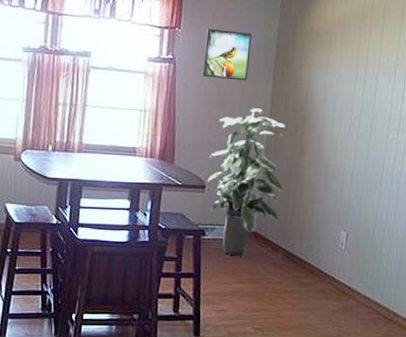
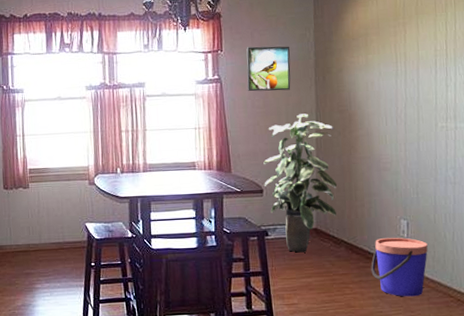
bucket: none [305,248,364,311] -> present [371,237,428,297]

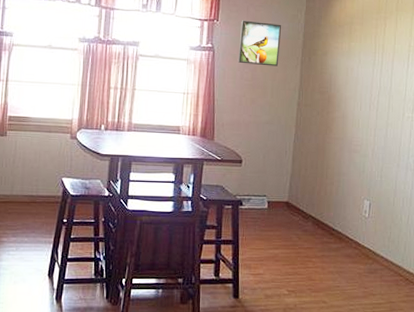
indoor plant: present [263,113,338,253] -> none [244,90,314,224]
bucket: present [371,237,428,297] -> none [333,216,385,274]

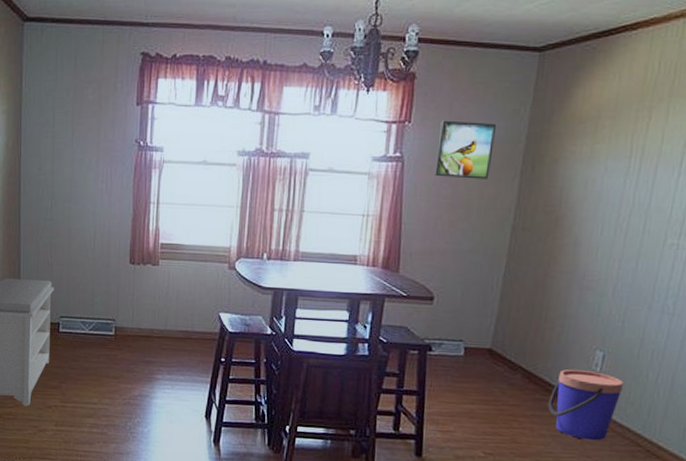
bucket: none [333,216,385,274] -> present [548,369,623,441]

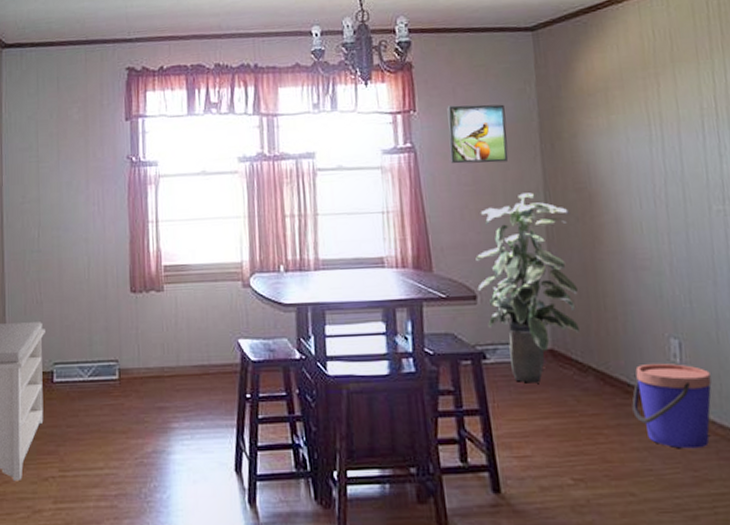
indoor plant: none [436,210,535,375] -> present [476,192,579,383]

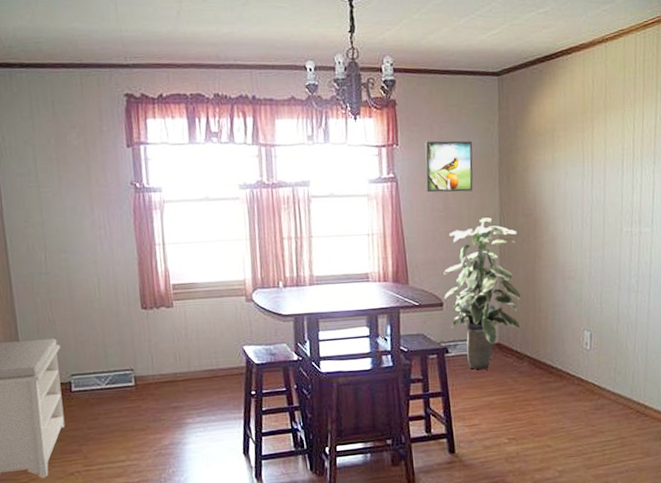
bucket: present [632,363,712,449] -> none [553,350,610,411]

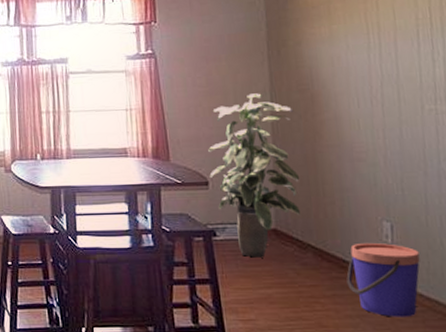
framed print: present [425,140,473,193] -> none [184,16,239,68]
bucket: none [553,350,610,411] -> present [346,242,420,317]

